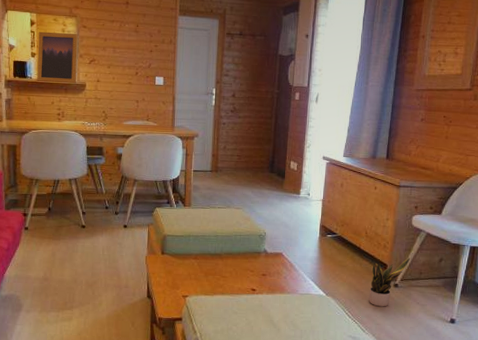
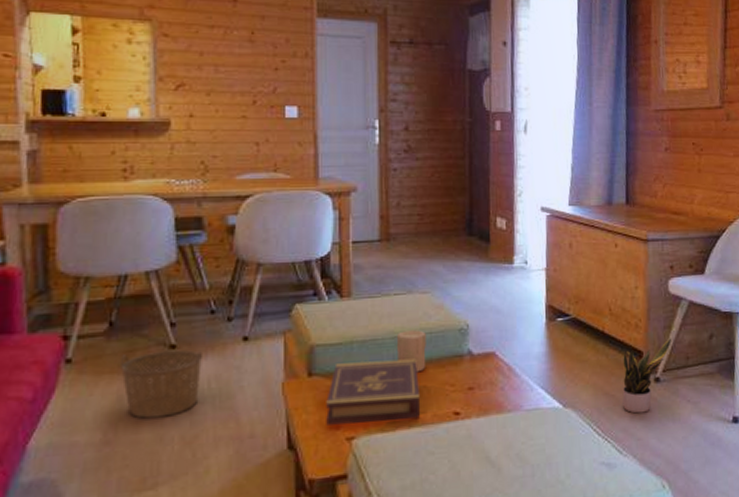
picture frame: present [37,31,78,84] -> none [84,43,155,122]
basket: none [54,228,100,268] -> present [121,349,202,419]
book: none [171,248,231,290] -> present [326,358,421,425]
candle: none [217,232,237,260] -> present [396,330,426,373]

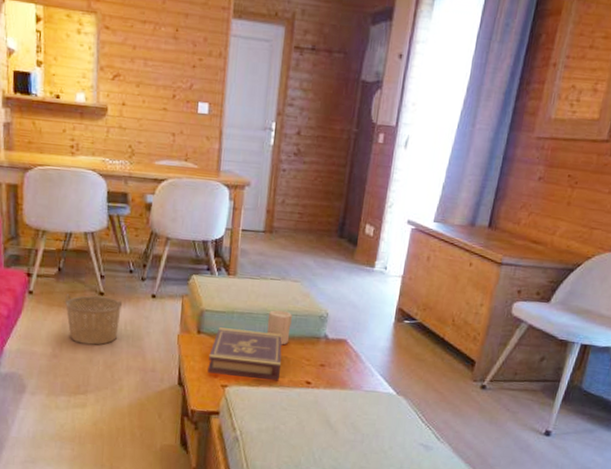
potted plant: present [622,338,671,414] -> none [448,354,504,412]

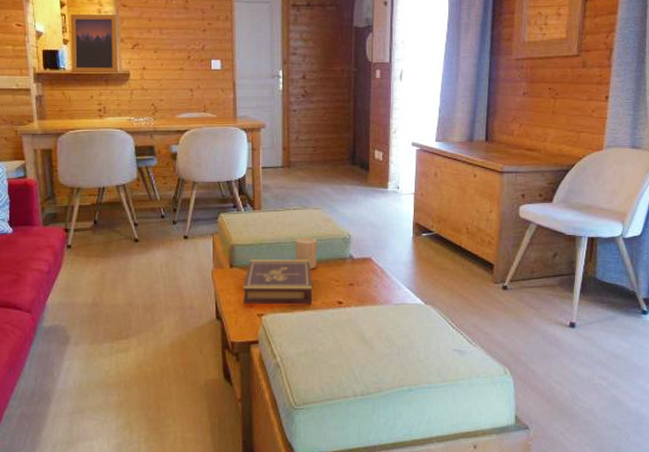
picture frame: none [44,31,99,107] -> present [70,14,118,74]
basket: present [65,294,122,345] -> none [103,242,156,290]

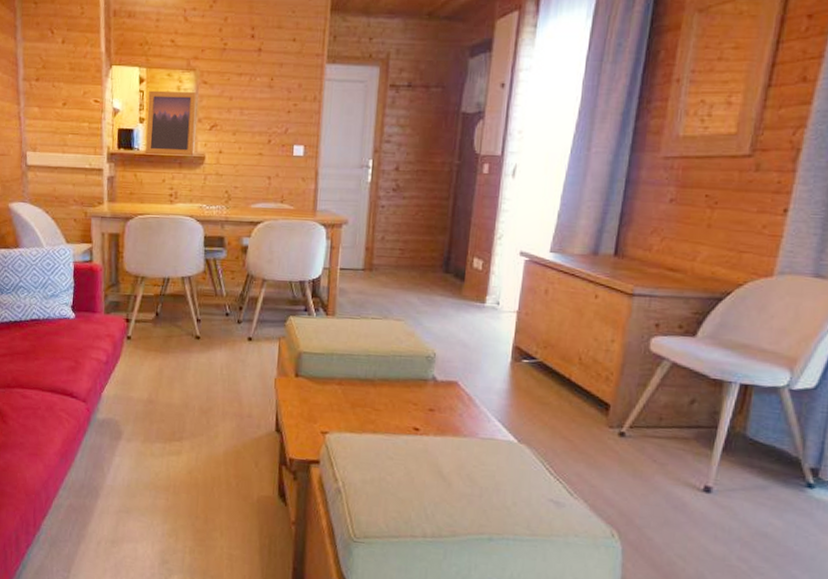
book: present [243,259,313,305] -> none [306,370,386,428]
candle: present [294,237,317,270] -> none [369,351,396,389]

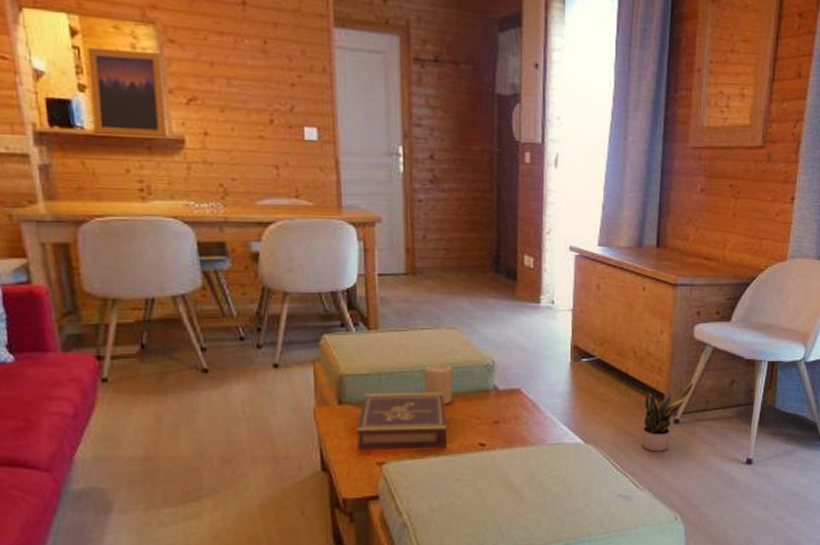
book: none [306,370,386,428] -> present [357,392,448,451]
candle: none [369,351,396,389] -> present [423,364,453,405]
potted plant: none [580,396,644,463] -> present [642,382,693,452]

